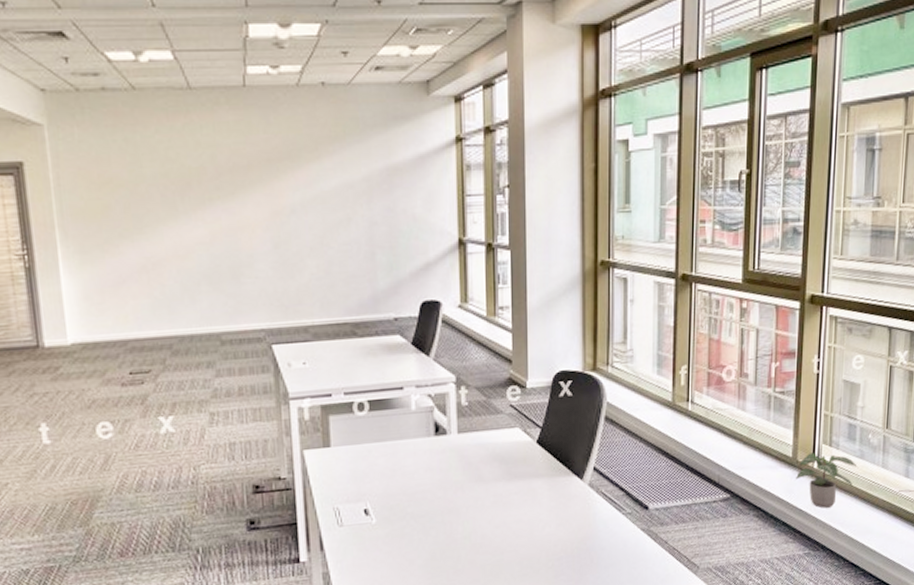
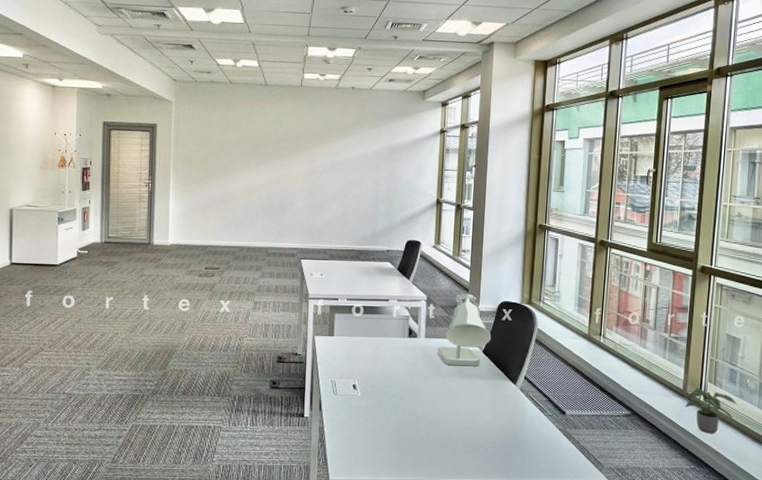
desk lamp: none [475,365,547,467] -> present [437,293,492,367]

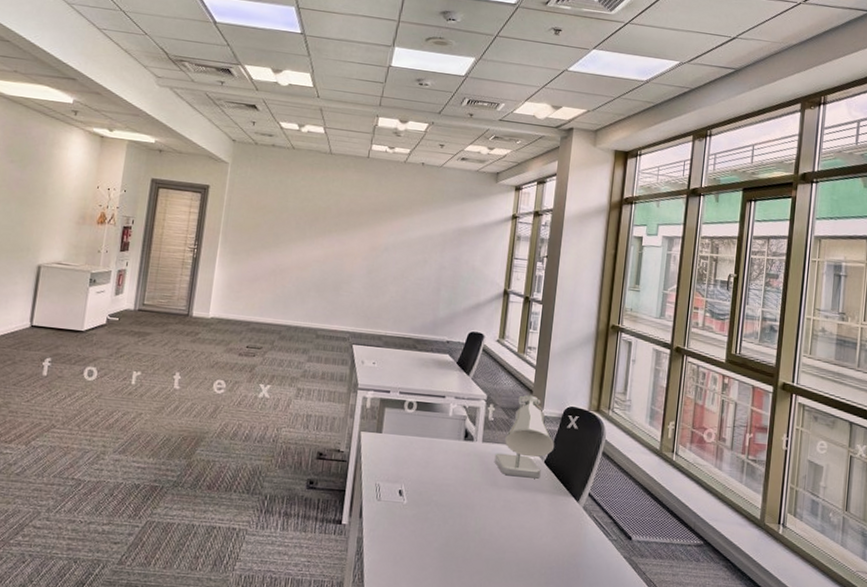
potted plant: present [685,388,736,434] -> none [763,519,817,573]

